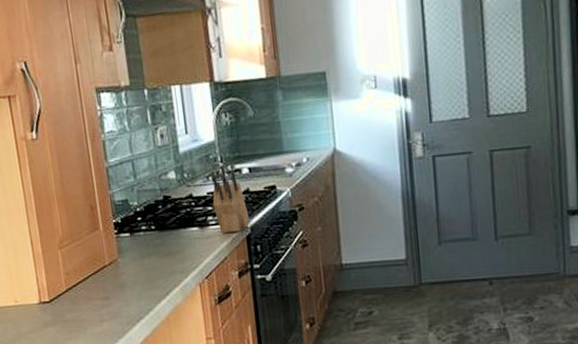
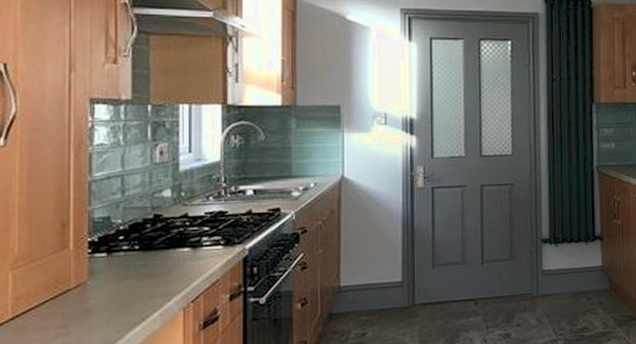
knife block: present [210,170,250,233] -> none [210,191,249,254]

